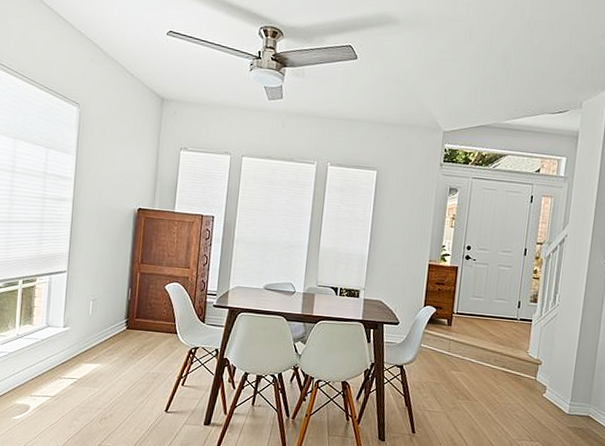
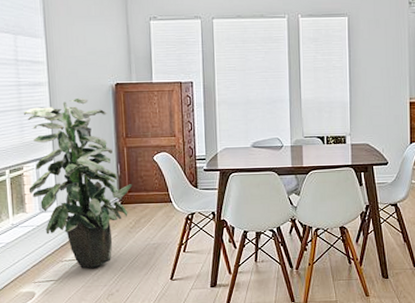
indoor plant: none [38,217,141,389] -> present [23,97,133,268]

